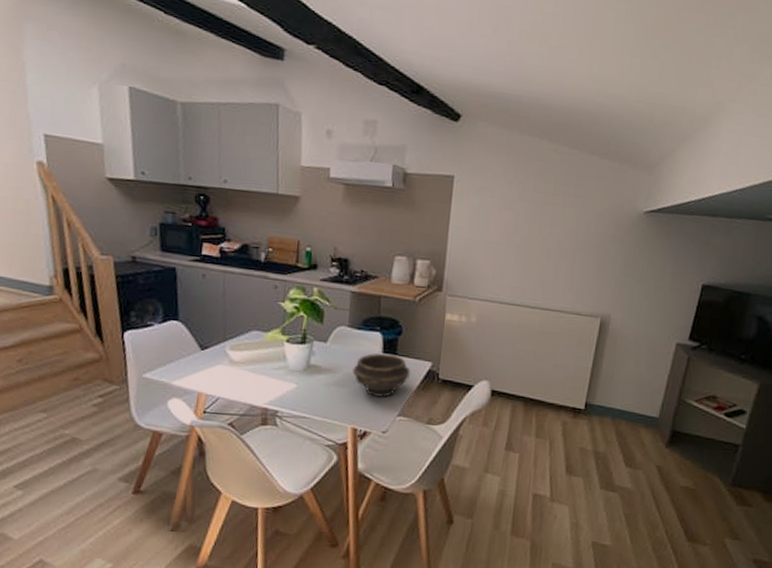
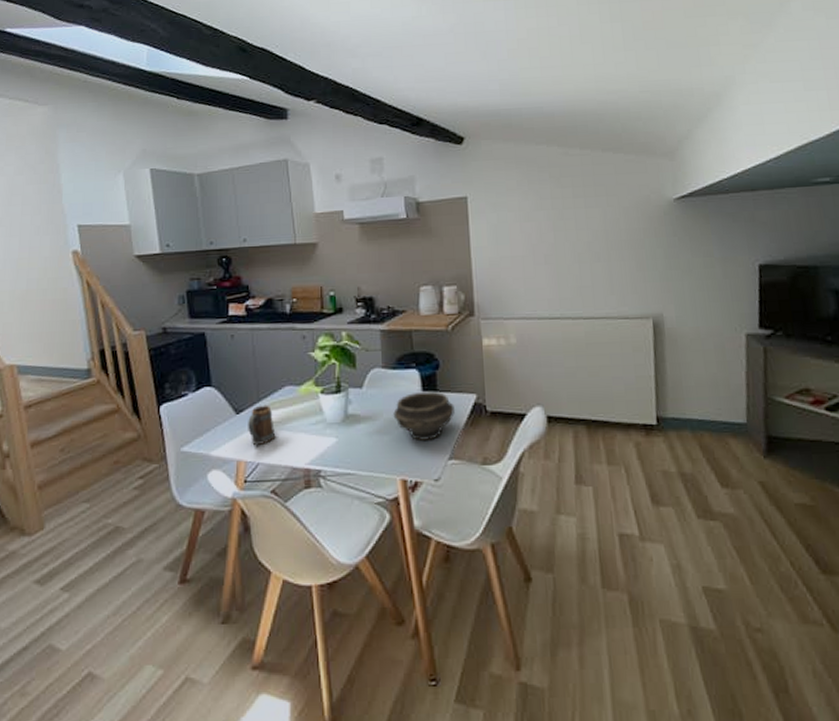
mug: none [211,345,239,382] -> present [248,405,276,446]

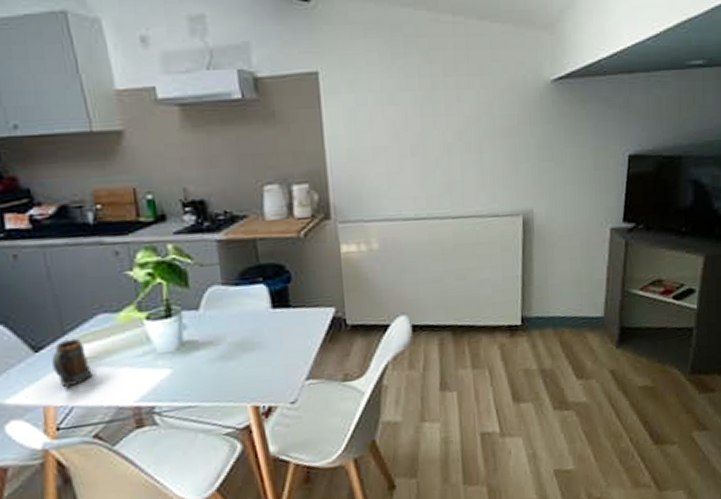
bowl: present [393,391,455,440] -> none [239,307,311,363]

